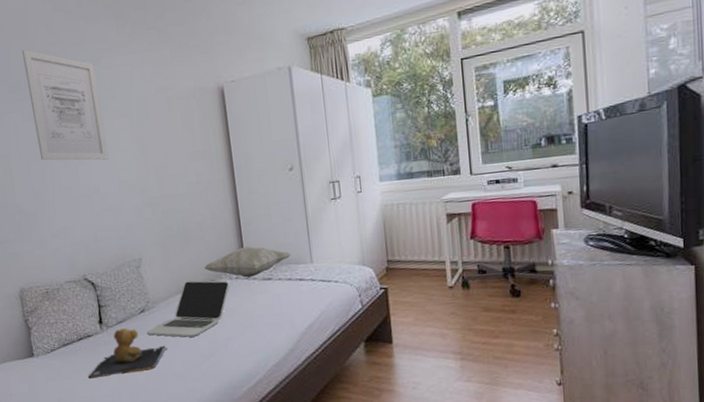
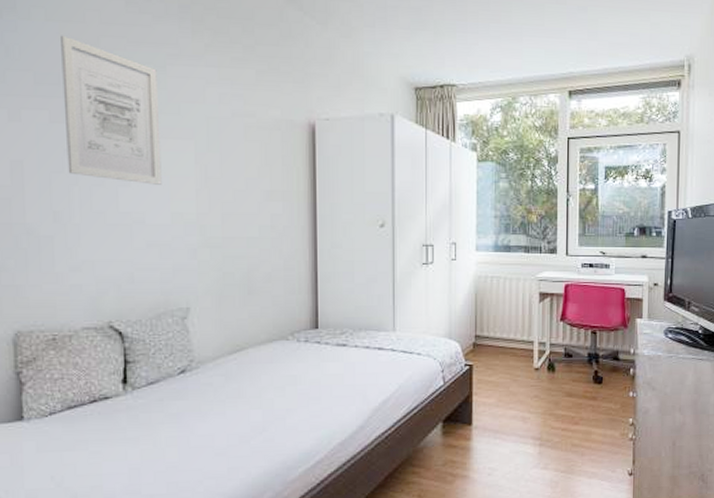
teddy bear: present [87,328,167,379] -> none [97,391,209,452]
laptop: present [147,280,230,337] -> none [185,340,297,406]
decorative pillow: present [203,246,291,278] -> none [266,306,372,342]

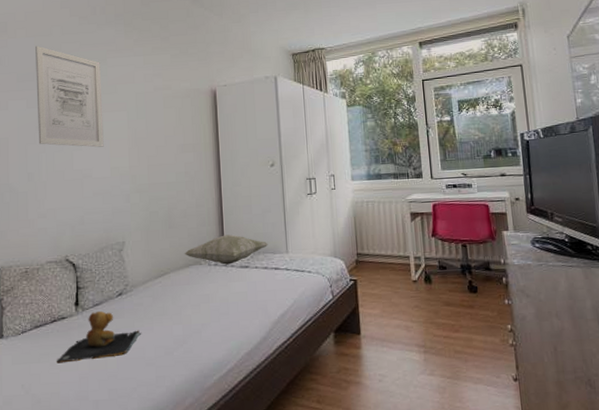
teddy bear: none [97,391,209,452] -> present [56,311,141,363]
decorative pillow: none [266,306,372,342] -> present [184,234,268,265]

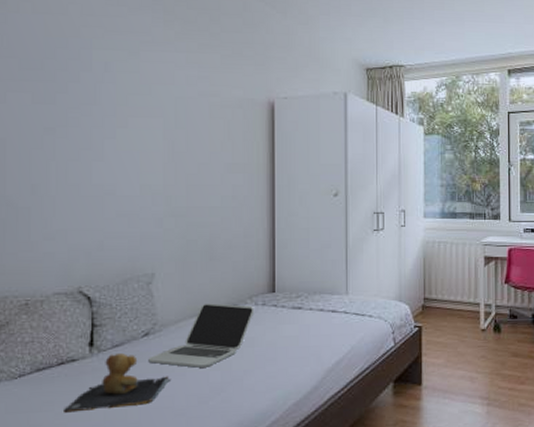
wall art: present [35,46,104,148] -> none [45,26,132,159]
laptop: none [122,265,208,323] -> present [148,303,255,368]
decorative pillow: present [184,234,268,265] -> none [226,271,326,305]

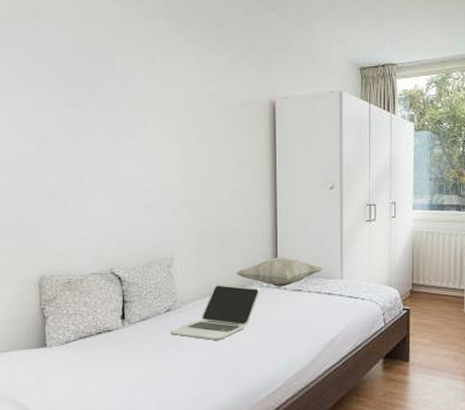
teddy bear: present [62,354,170,413] -> none [102,326,189,374]
decorative pillow: none [226,271,326,305] -> present [235,257,323,287]

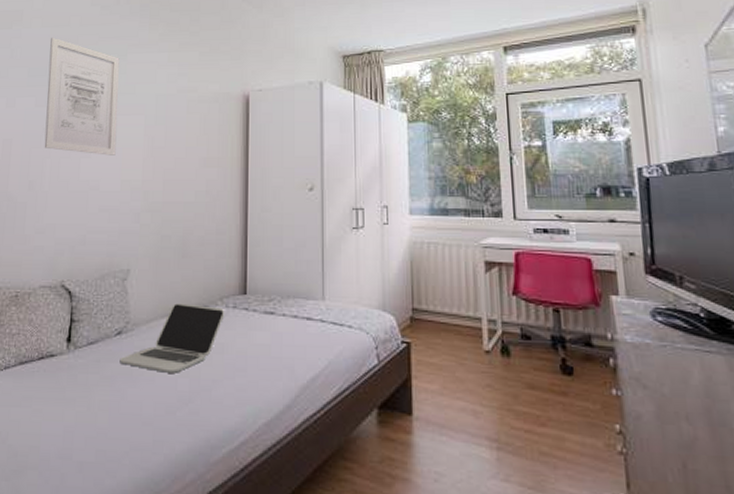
wall art: none [74,35,152,156] -> present [44,37,120,156]
decorative pillow: present [235,257,323,287] -> none [197,271,300,308]

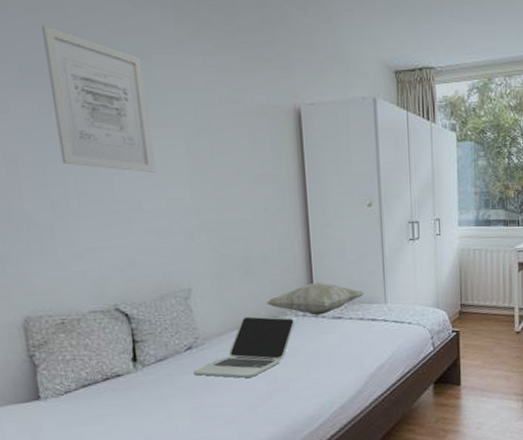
decorative pillow: none [197,271,300,308] -> present [266,282,365,316]

